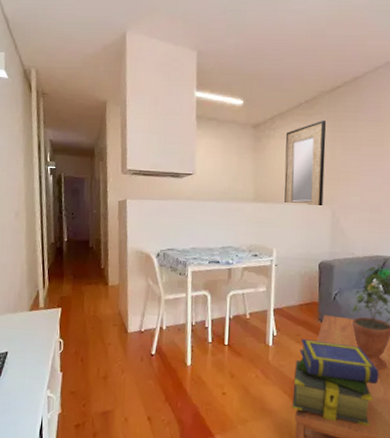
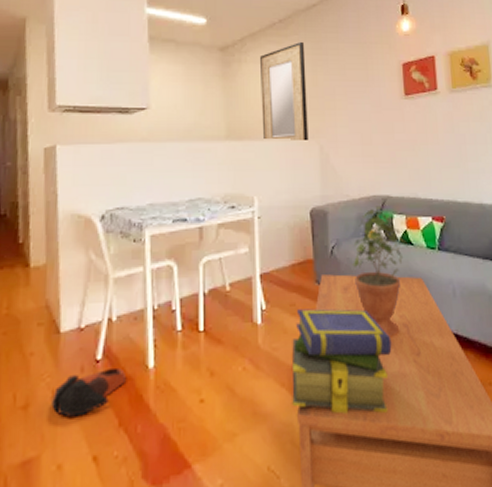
bag: none [121,361,172,390] -> present [51,367,127,418]

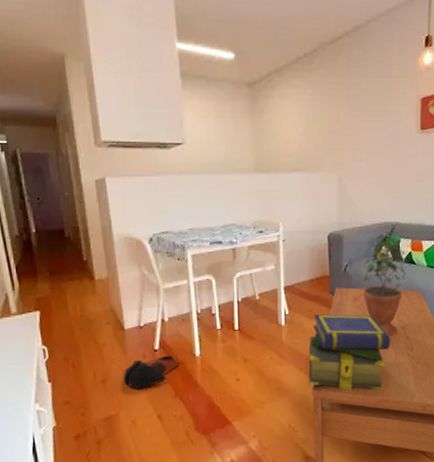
home mirror: present [260,41,309,140] -> none [286,76,329,173]

